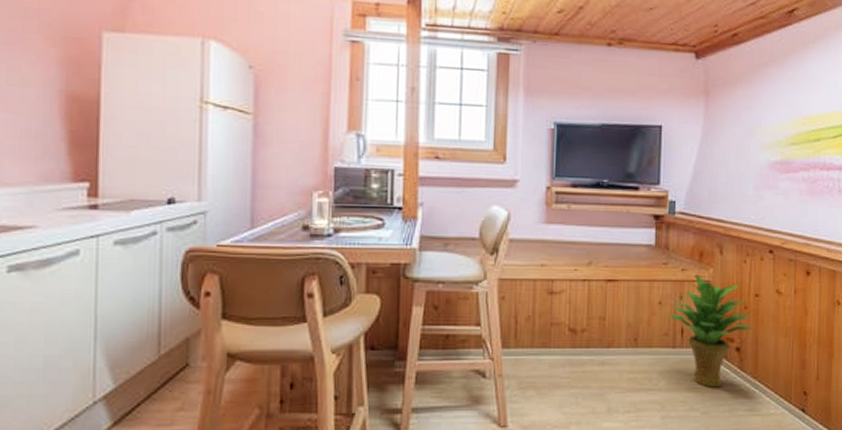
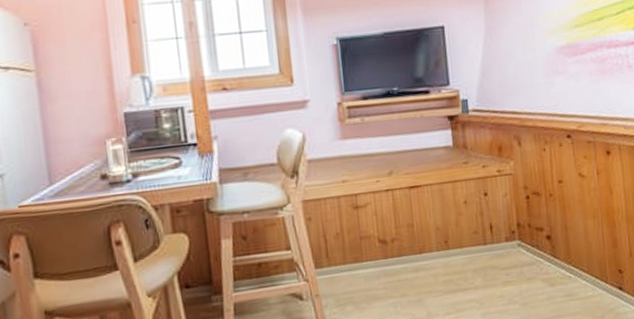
potted plant: present [666,275,754,388] -> none [473,169,562,279]

